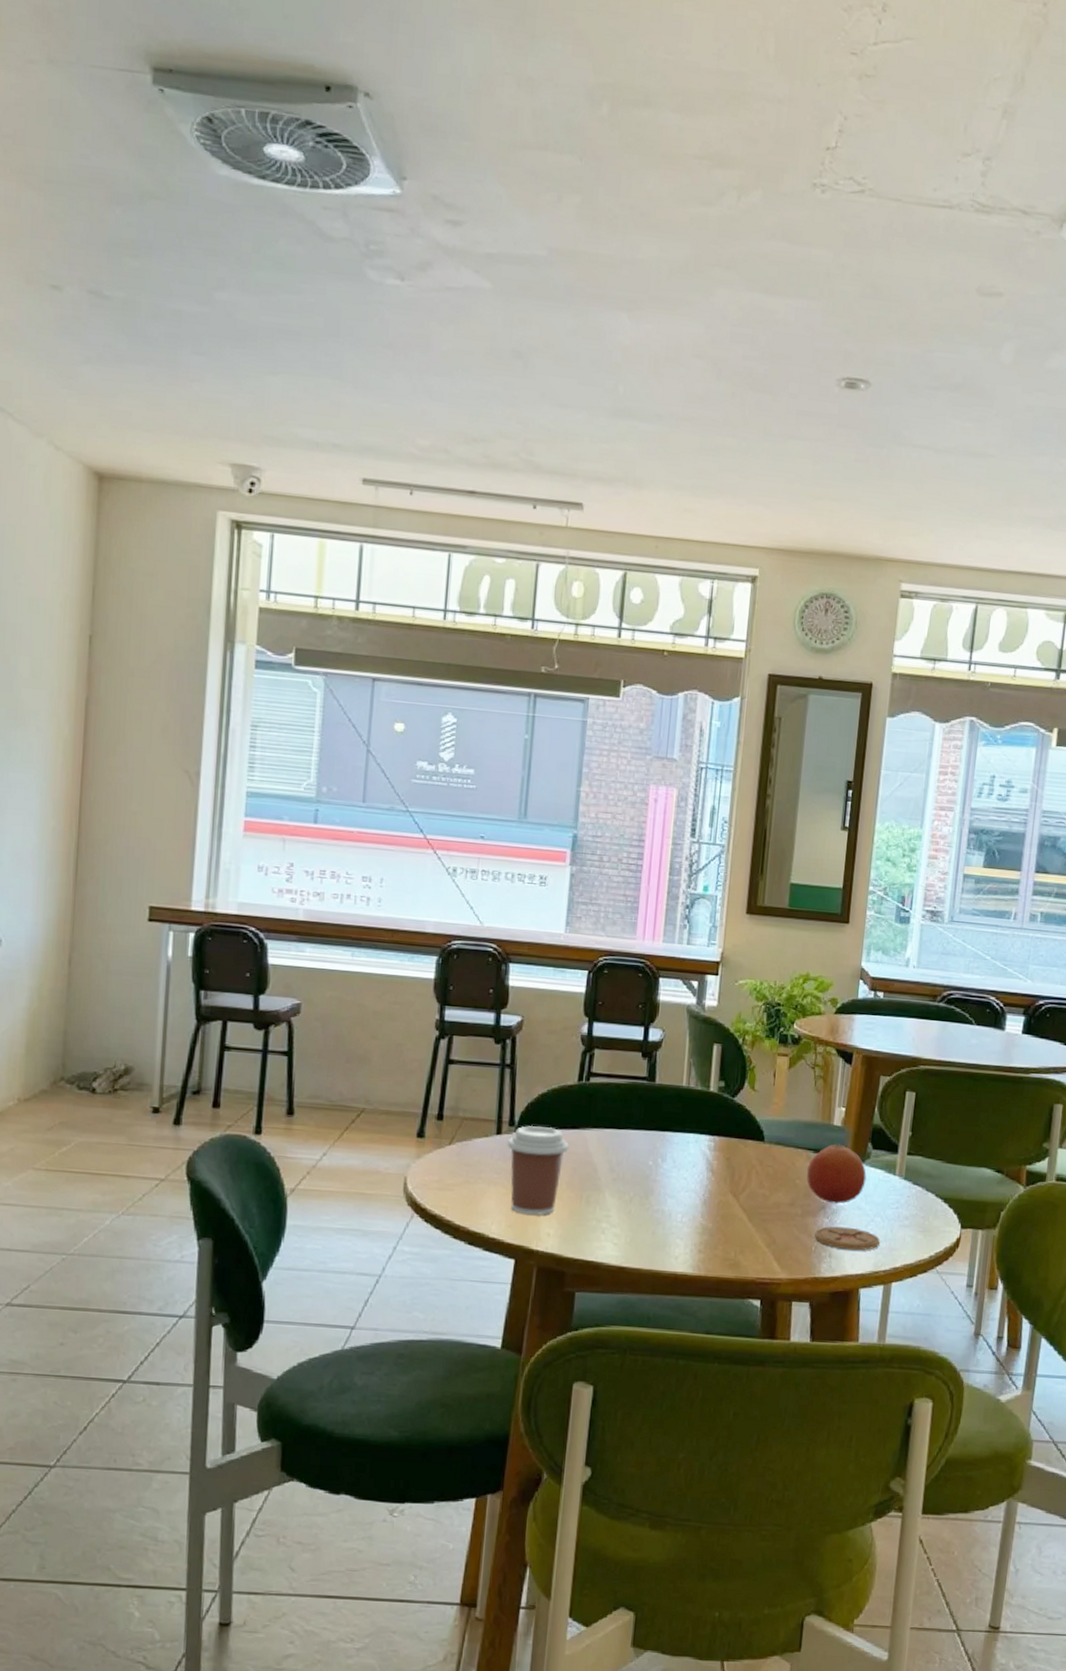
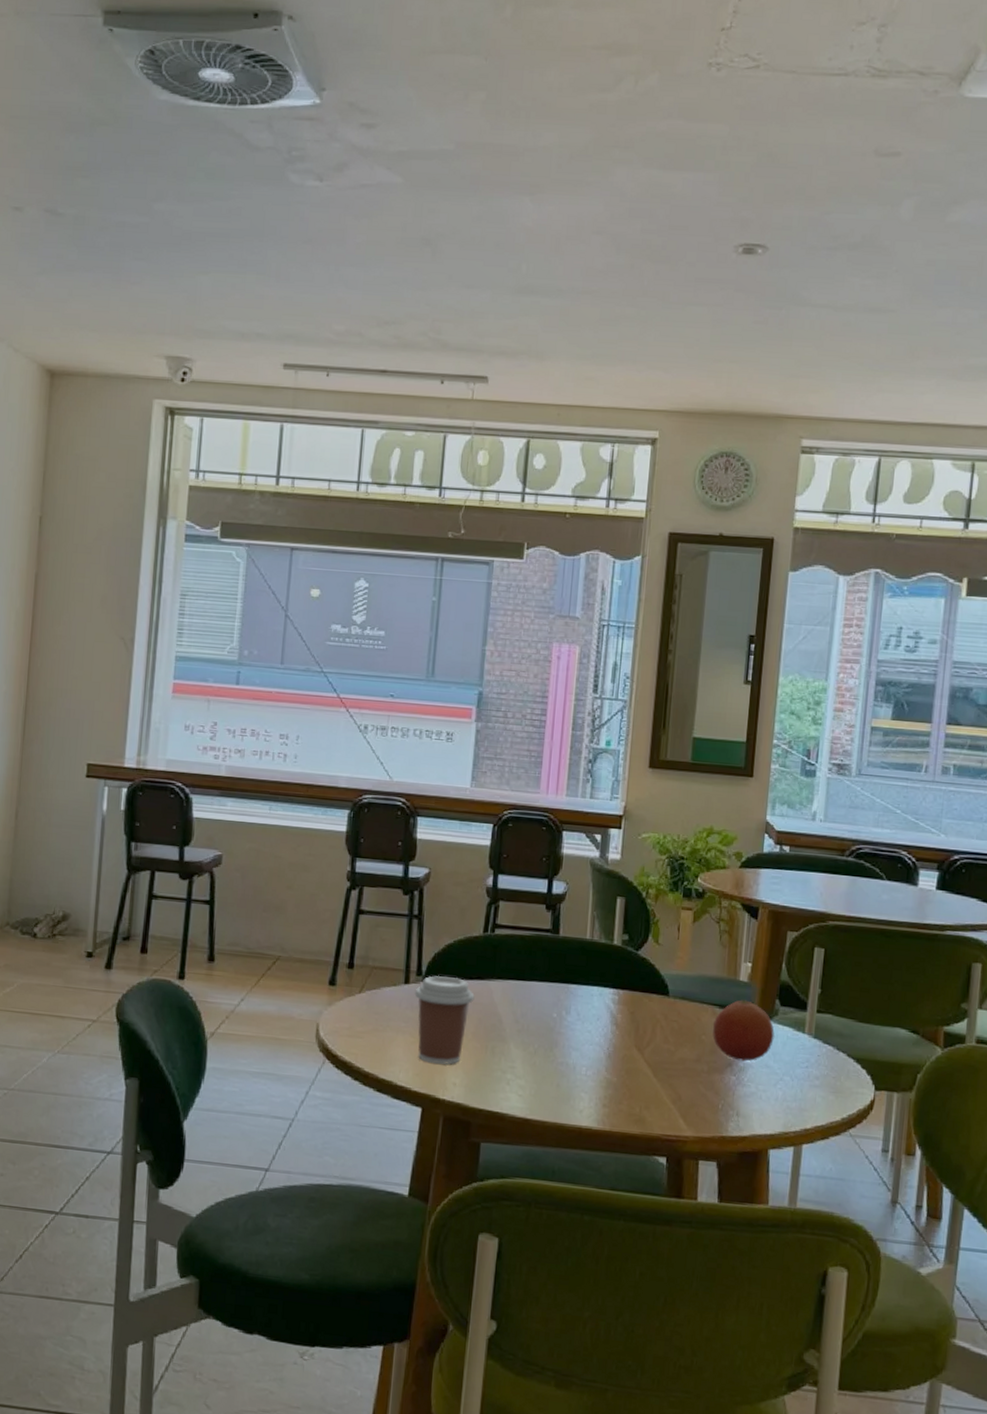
coaster: present [815,1226,881,1251] -> none [721,1084,790,1110]

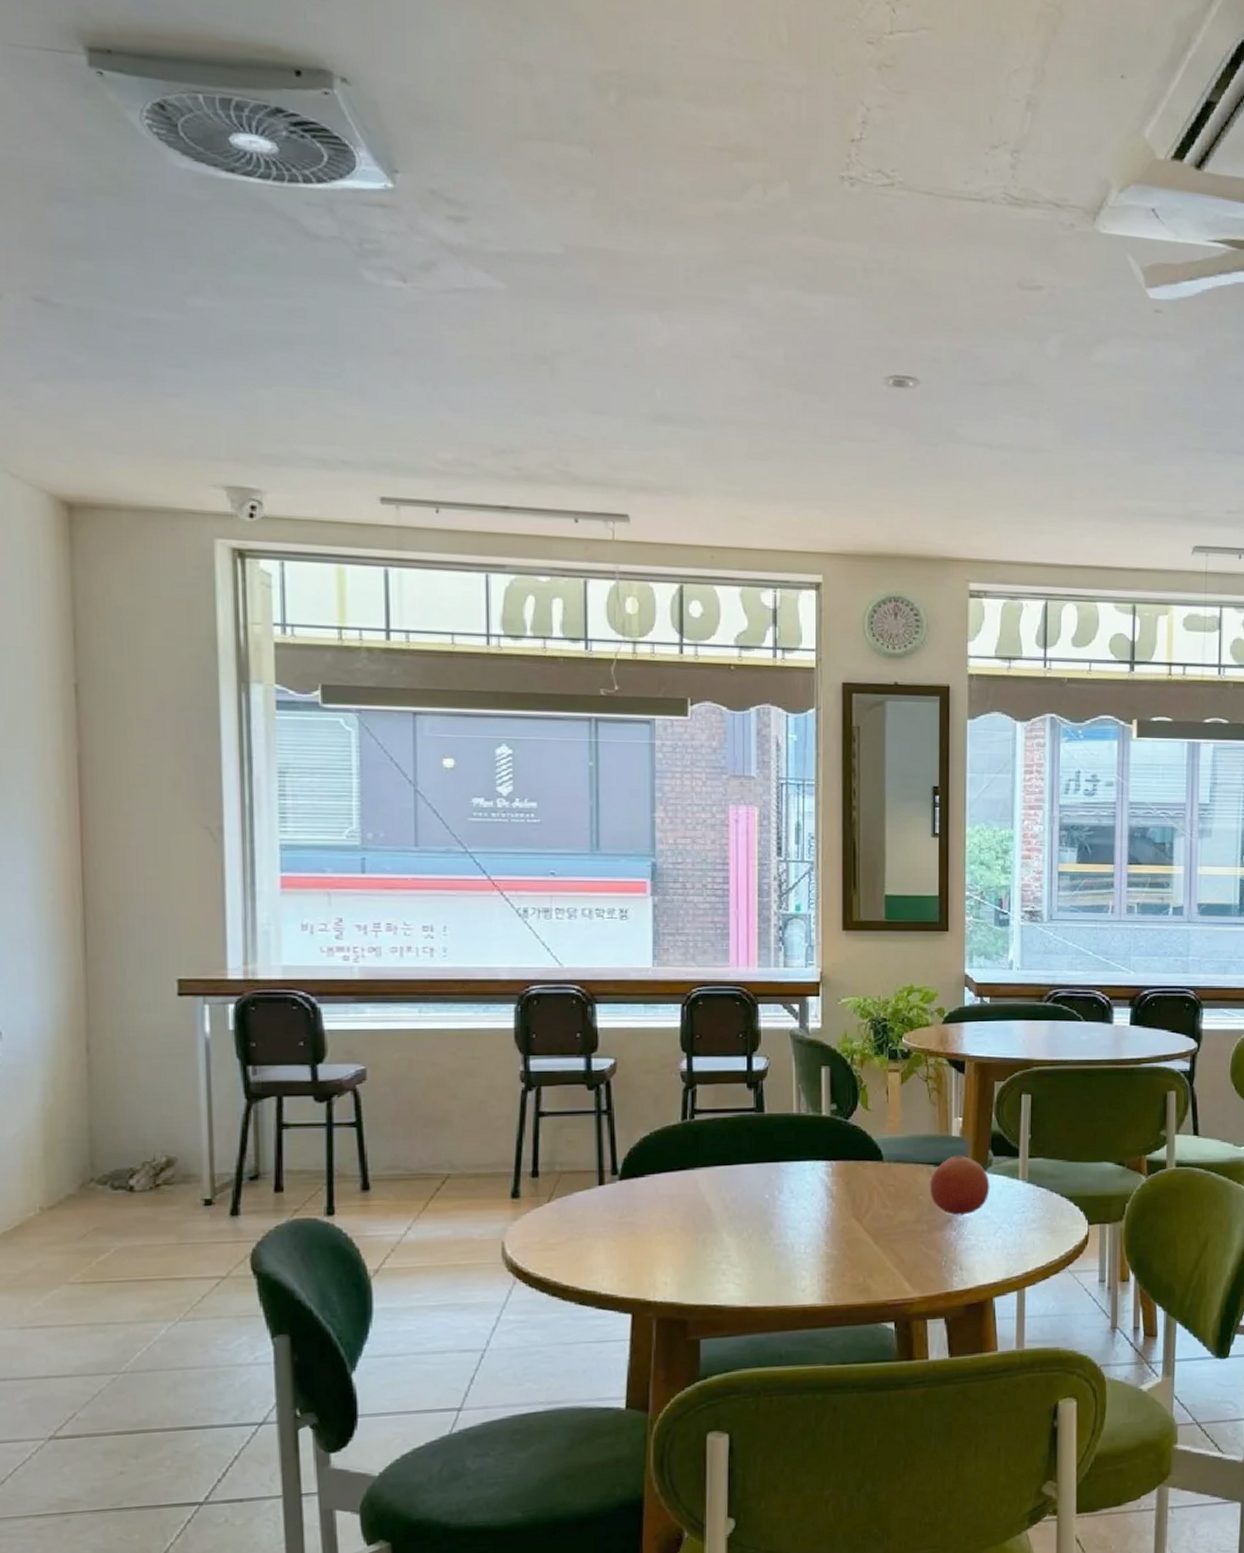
coffee cup: present [414,975,475,1065] -> none [611,1171,679,1265]

